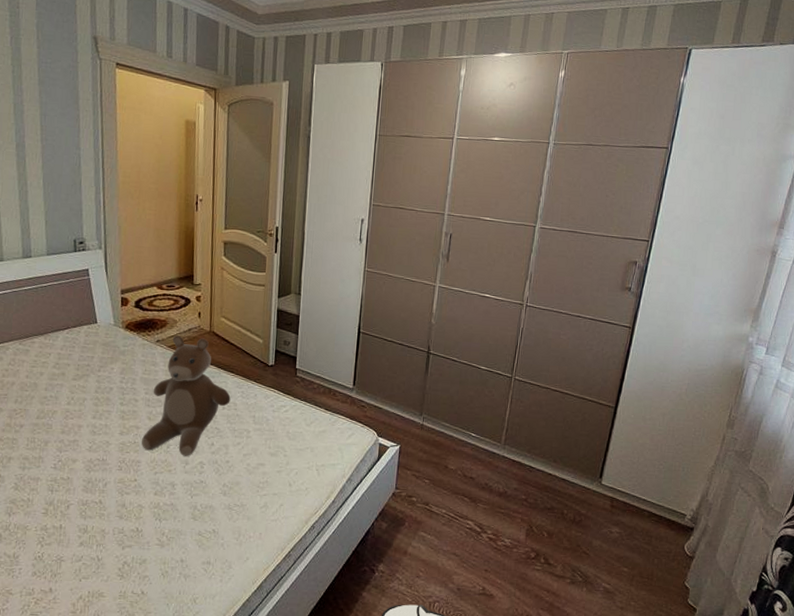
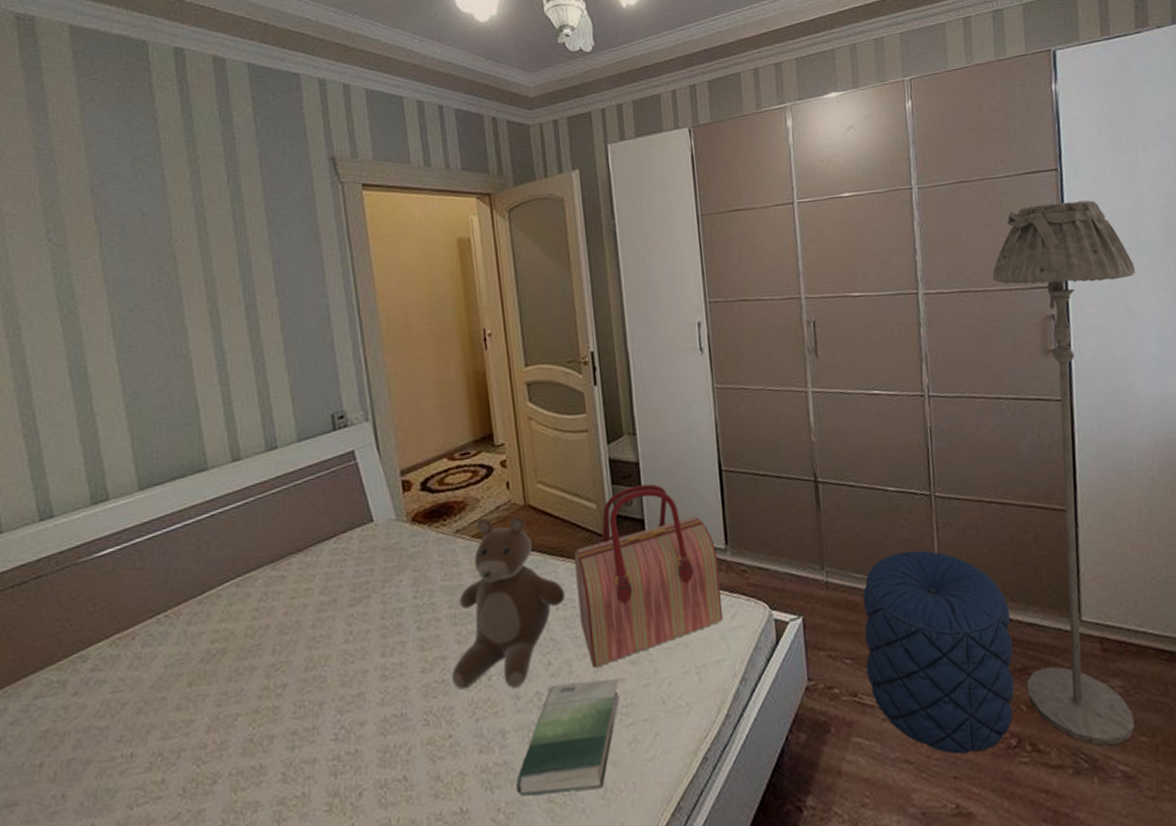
book: none [178,460,260,533] -> present [516,678,620,797]
handbag: none [238,332,346,453] -> present [573,484,723,668]
pouf: none [439,413,551,557] -> present [862,550,1015,754]
floor lamp: none [550,173,709,570] -> present [992,200,1136,746]

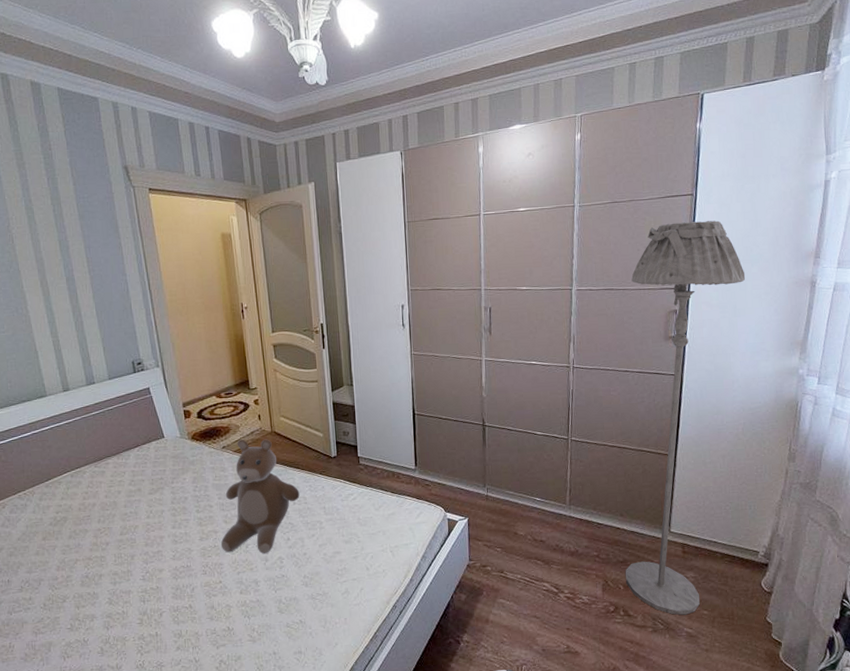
book: present [516,678,620,797] -> none [265,551,337,622]
handbag: present [573,484,723,668] -> none [306,421,411,544]
pouf: present [862,550,1015,754] -> none [511,477,619,614]

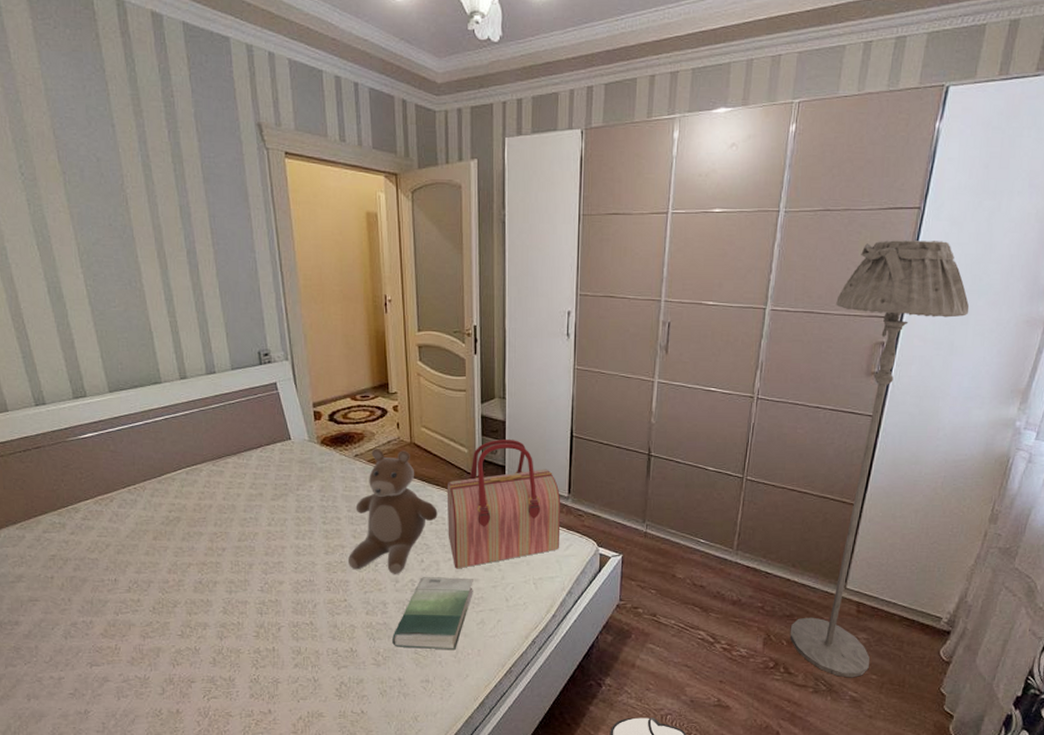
book: none [265,551,337,622] -> present [392,577,473,650]
handbag: none [306,421,411,544] -> present [446,439,561,569]

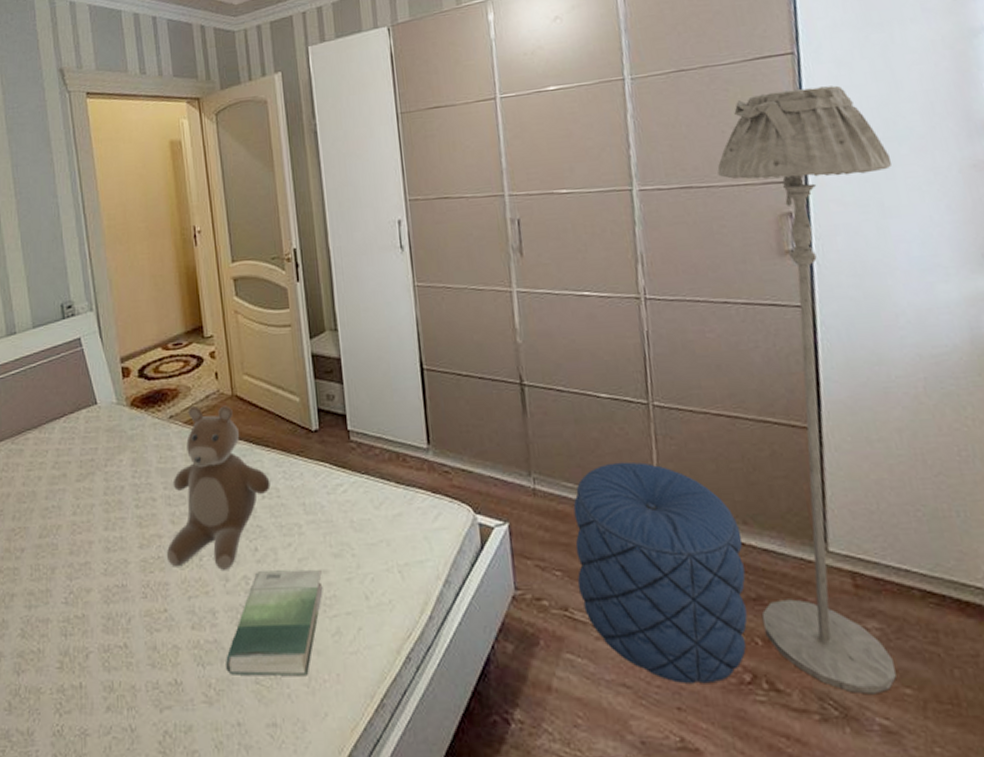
handbag: present [446,439,561,569] -> none [278,380,425,558]
pouf: none [667,518,790,667] -> present [573,461,748,685]

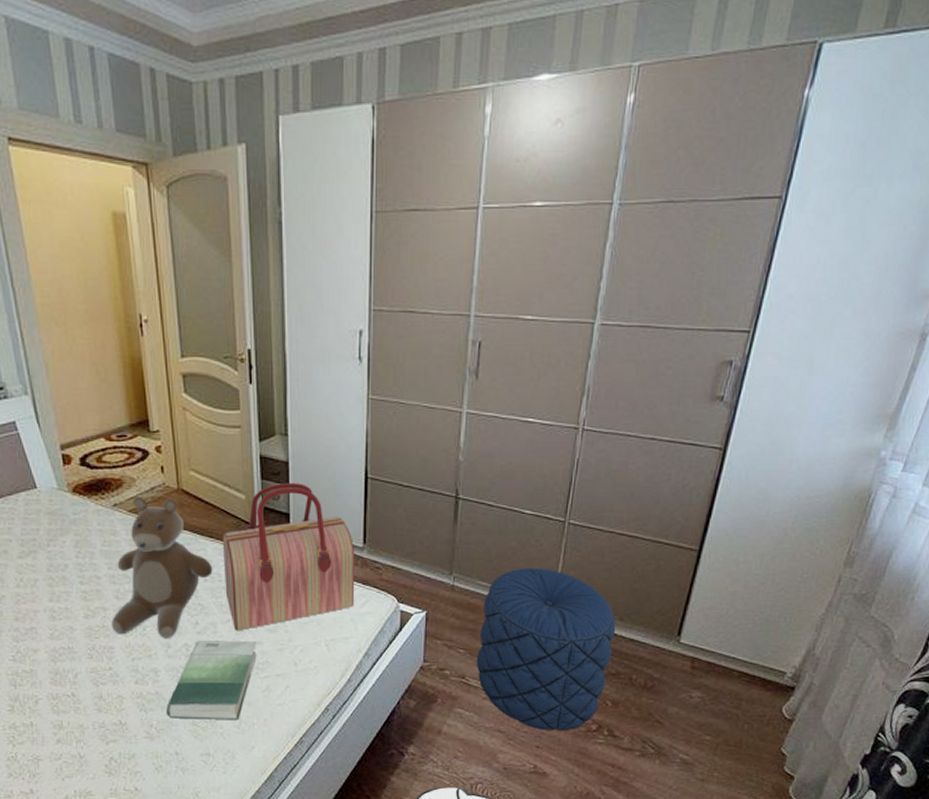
handbag: none [278,380,425,558] -> present [222,483,355,631]
floor lamp: present [717,85,896,695] -> none [615,237,834,740]

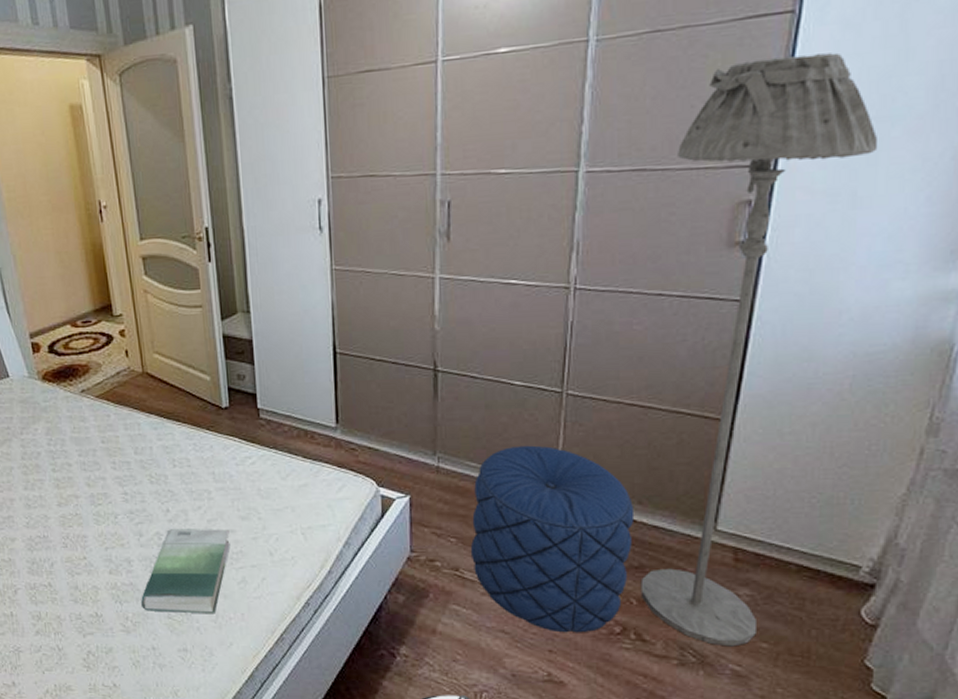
bear: present [111,497,213,638] -> none [83,382,181,527]
handbag: present [222,483,355,631] -> none [189,362,330,519]
floor lamp: none [615,237,834,740] -> present [640,52,879,647]

